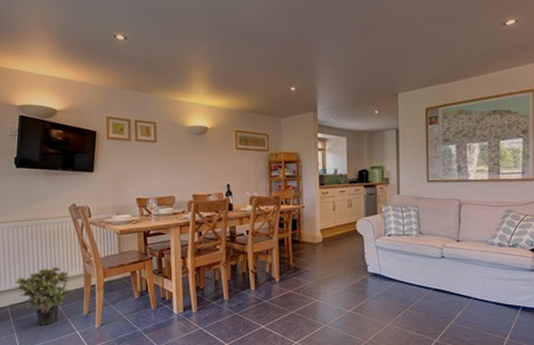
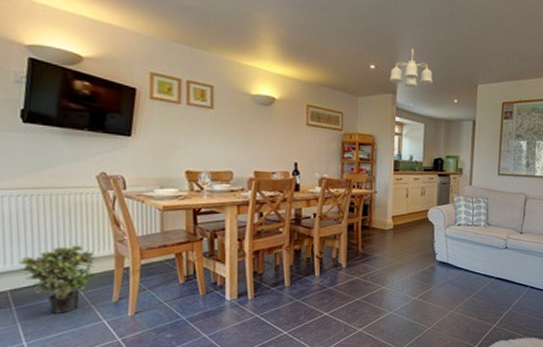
ceiling light fixture: none [309,66,353,104] -> present [389,48,434,88]

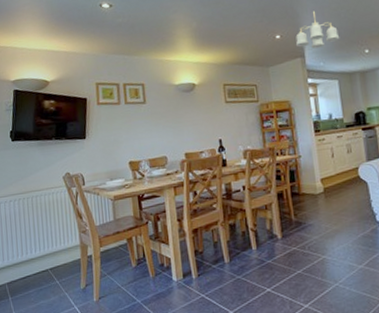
potted plant: present [19,245,96,313] -> none [13,238,67,302]

